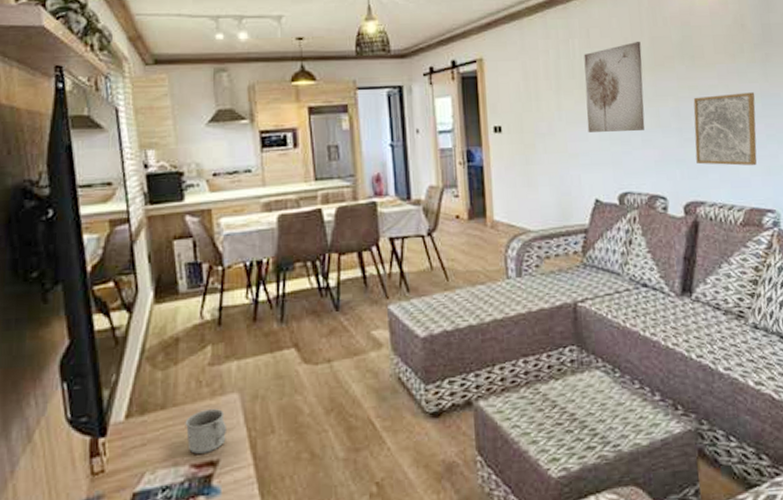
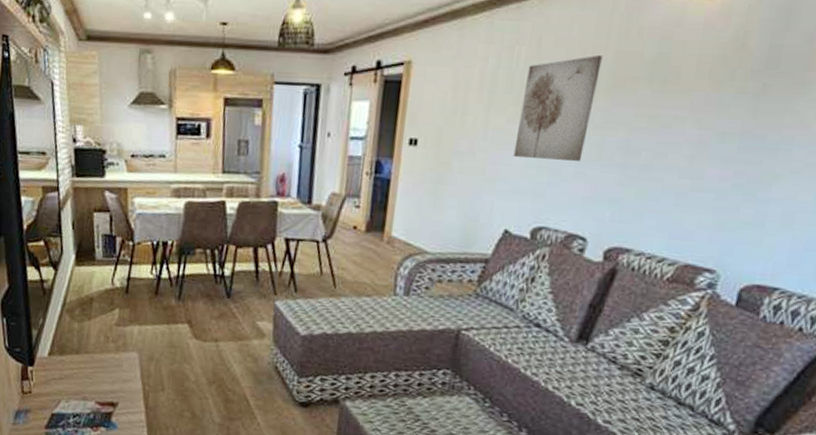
mug: present [185,408,226,454] -> none [93,360,126,395]
wall art: present [693,92,758,166] -> none [633,129,733,218]

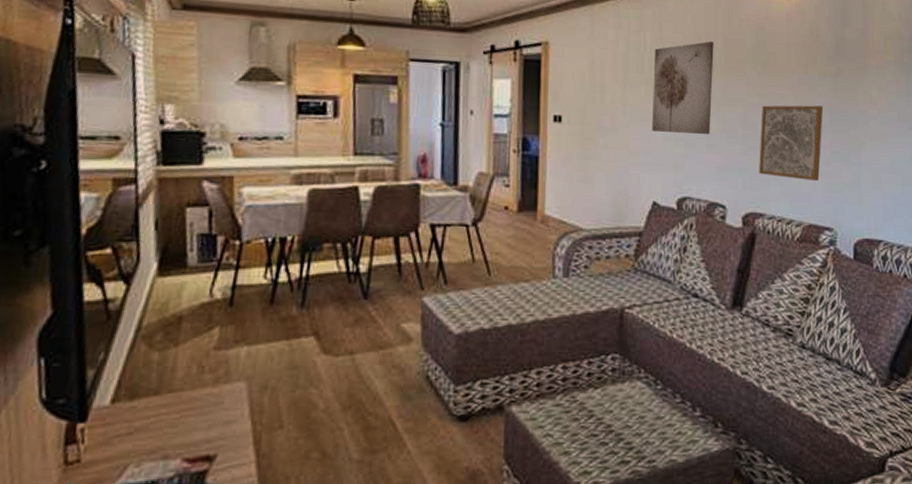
wall art: none [633,129,733,218] -> present [759,105,824,182]

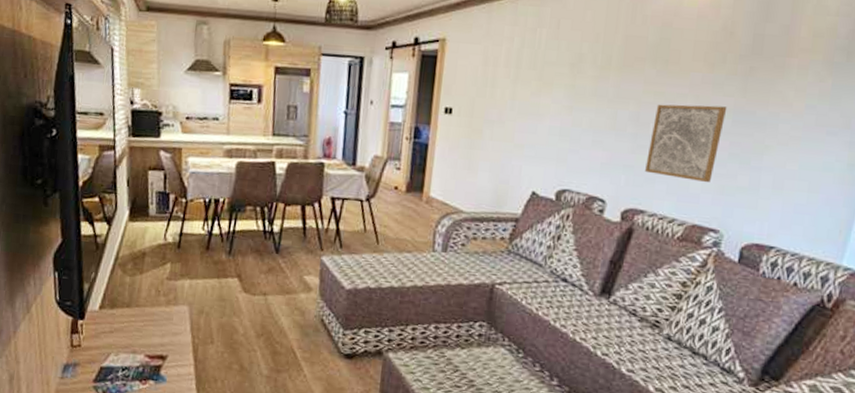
wall art: present [651,41,714,135] -> none [538,38,613,132]

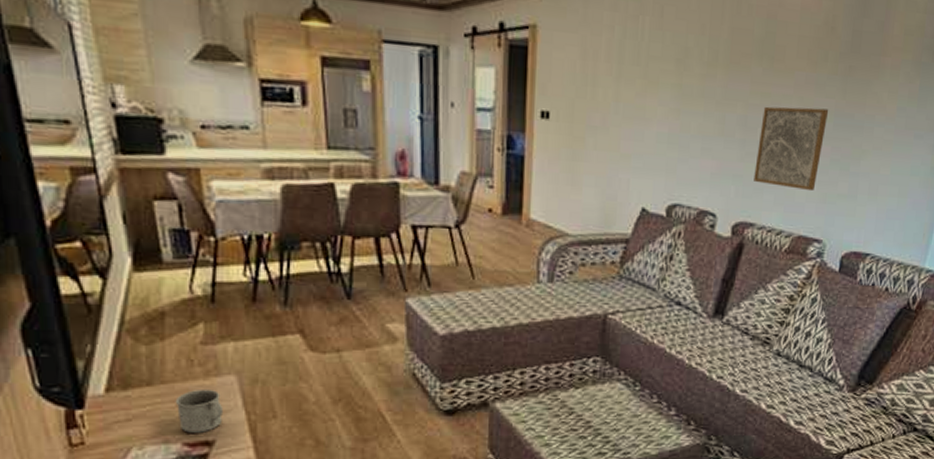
mug: none [144,314,176,349] -> present [175,388,223,433]

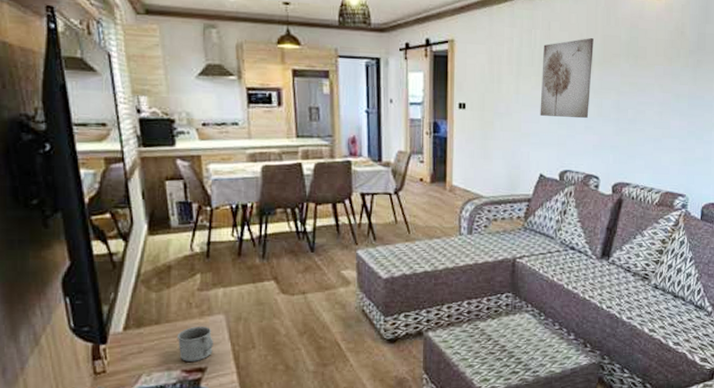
wall art: none [645,29,719,138] -> present [540,37,594,119]
wall art: present [754,106,829,192] -> none [627,92,684,157]

